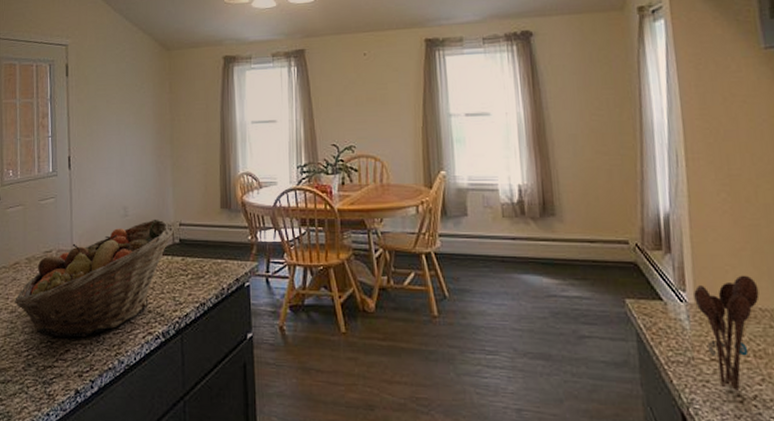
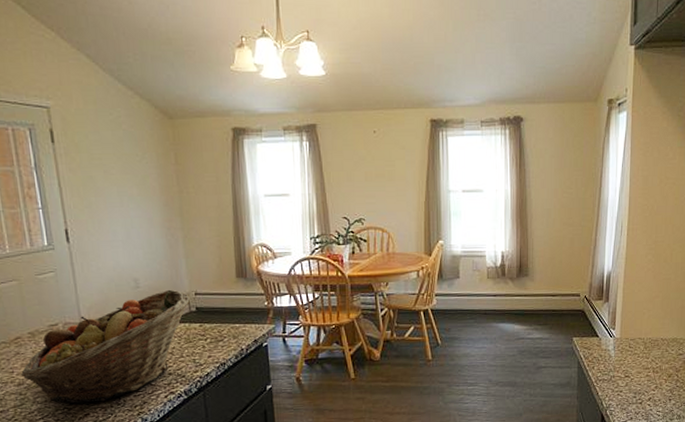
utensil holder: present [694,275,760,392] -> none [620,315,663,397]

